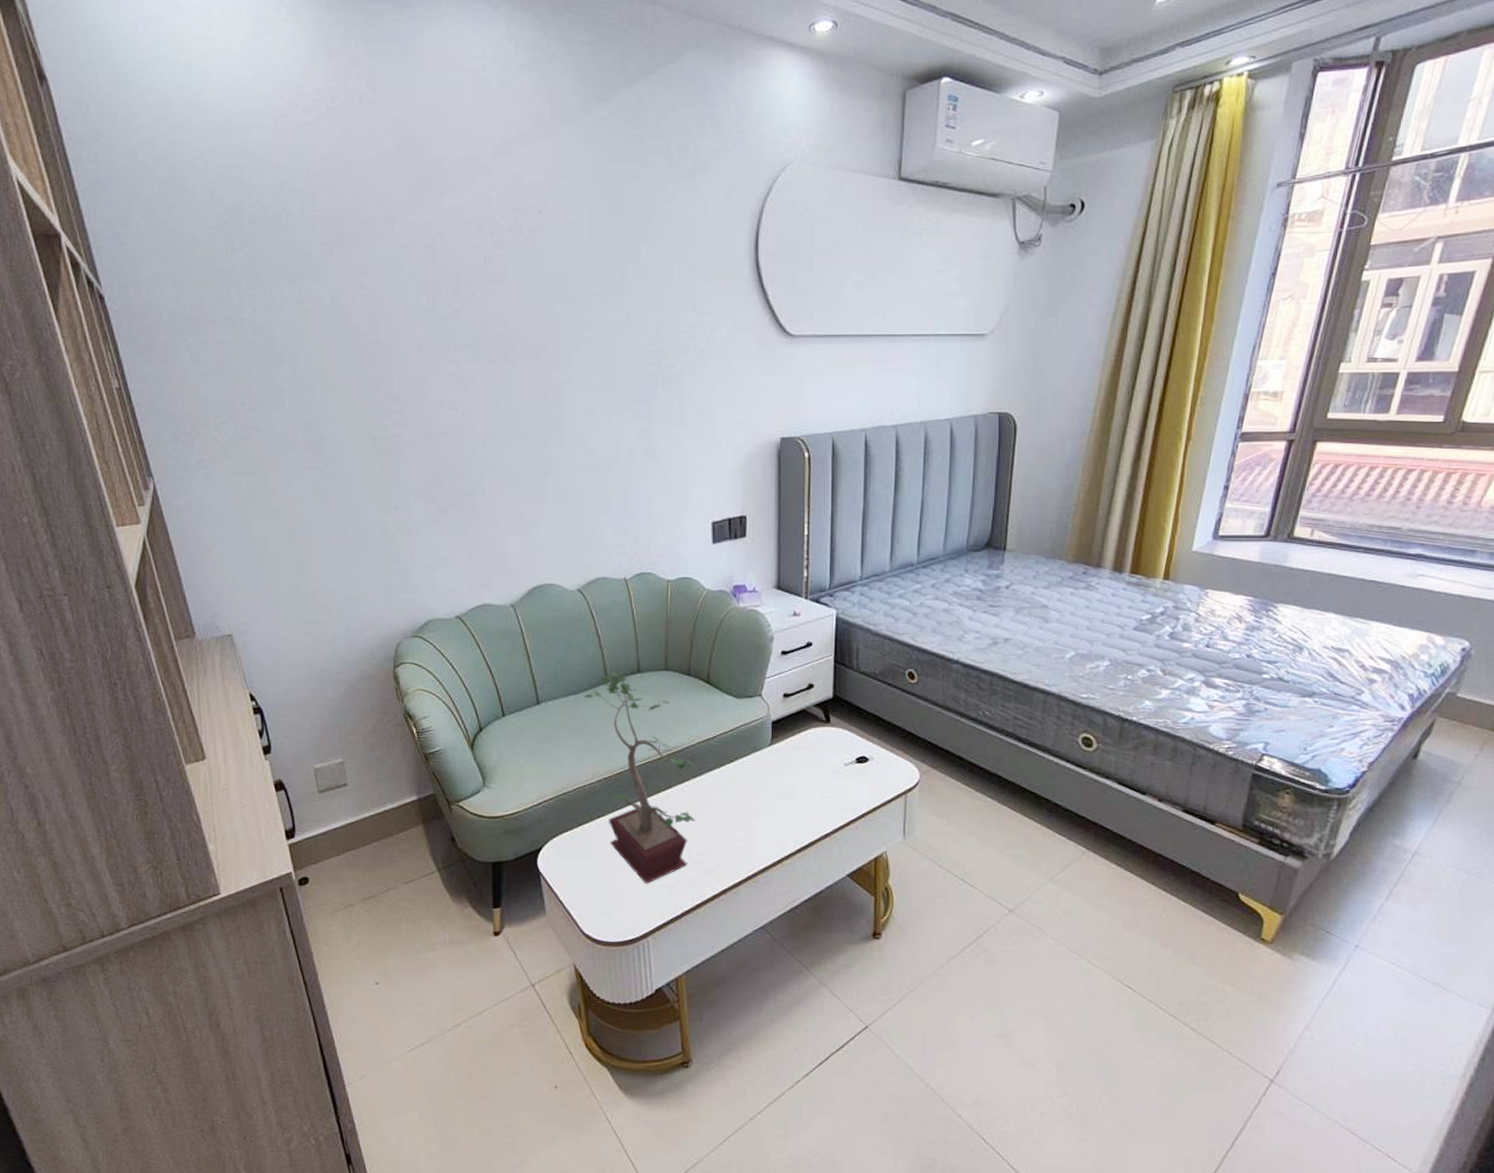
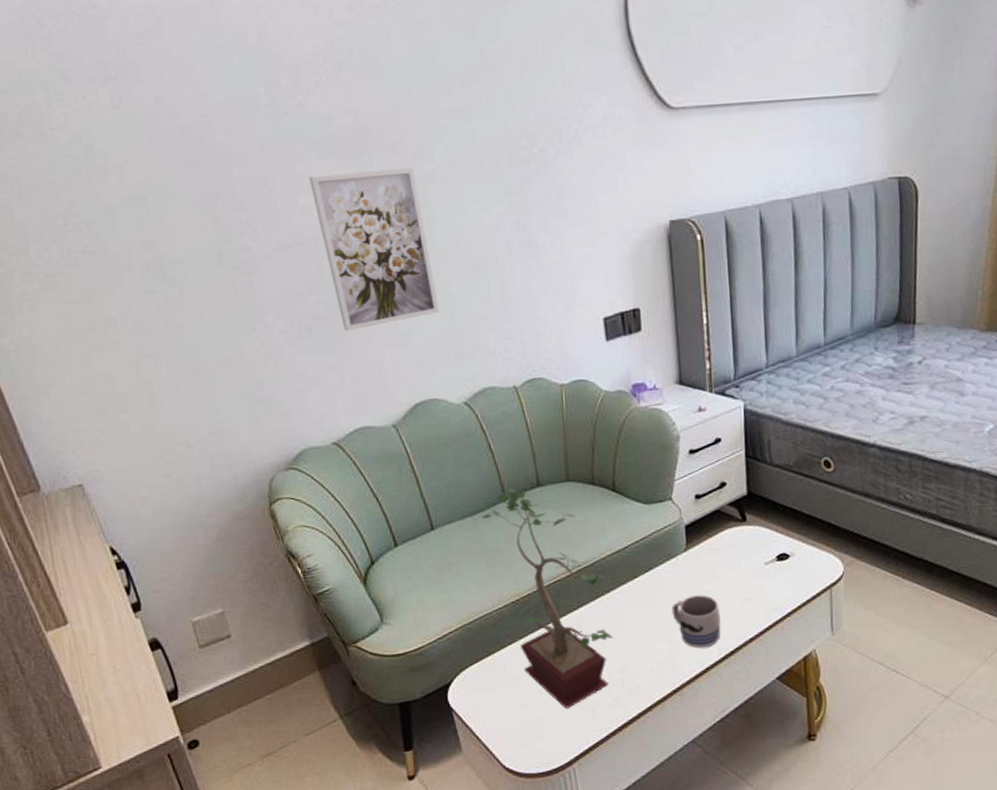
wall art: none [458,374,563,517] -> present [308,167,439,332]
mug: none [753,788,798,839] -> present [671,595,721,648]

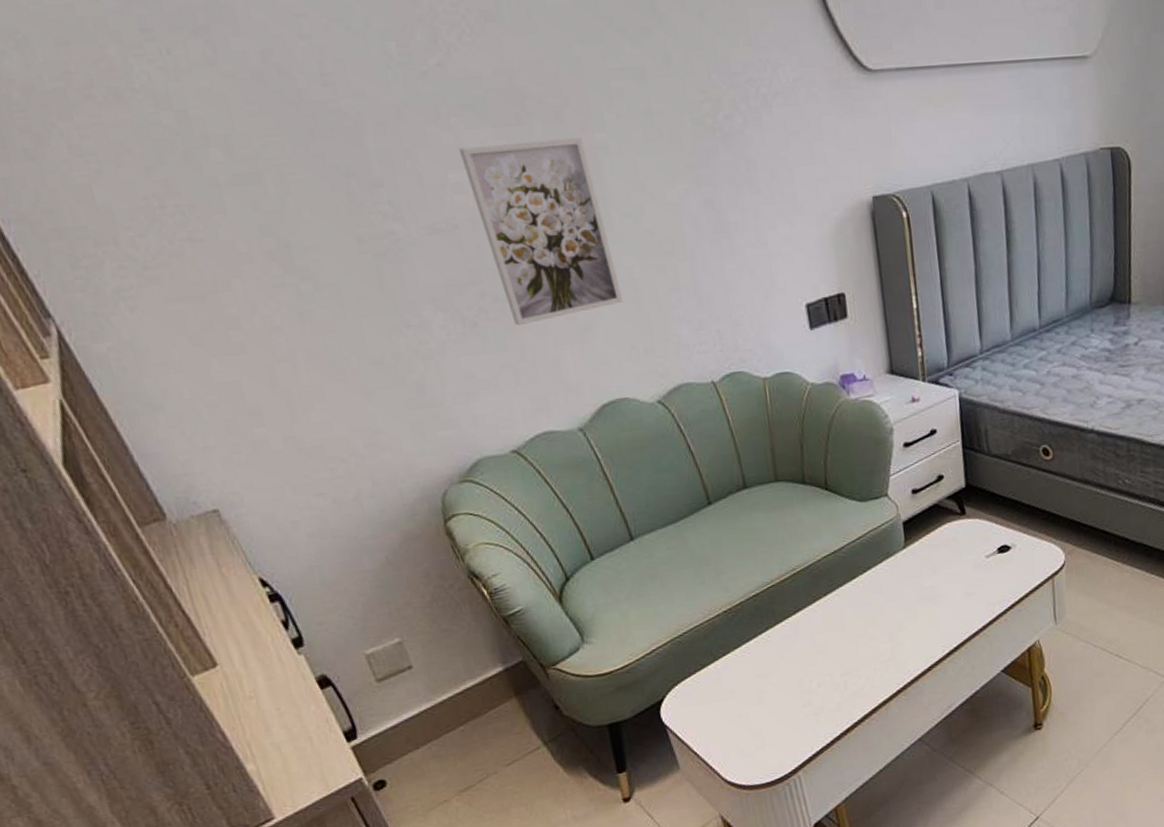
potted plant: present [481,488,614,709] -> none [684,491,834,717]
mug: present [671,595,721,648] -> none [892,592,944,647]

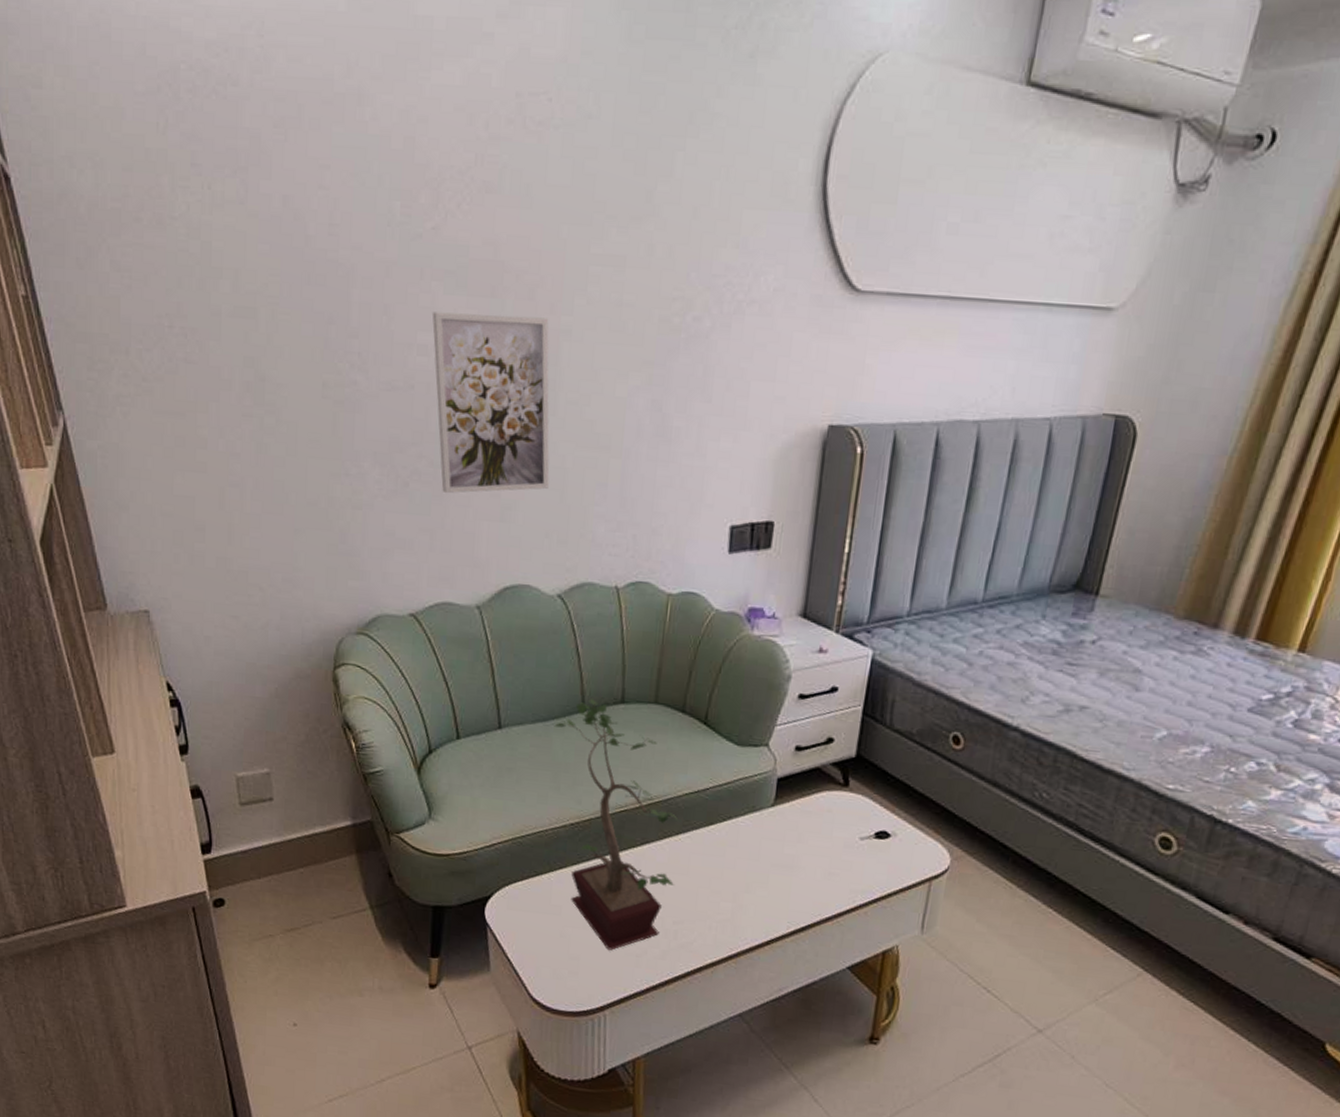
potted plant: none [684,491,834,717] -> present [554,699,677,950]

